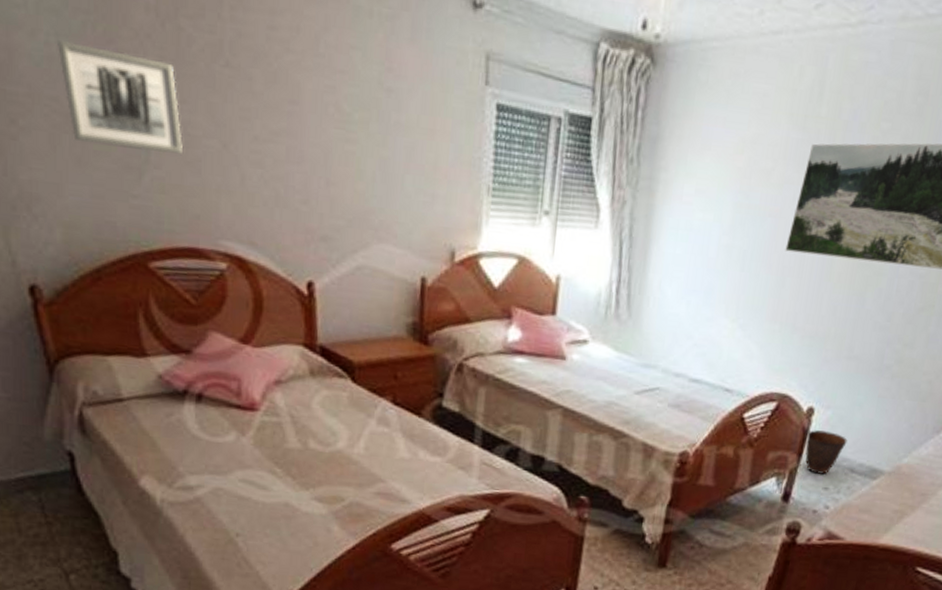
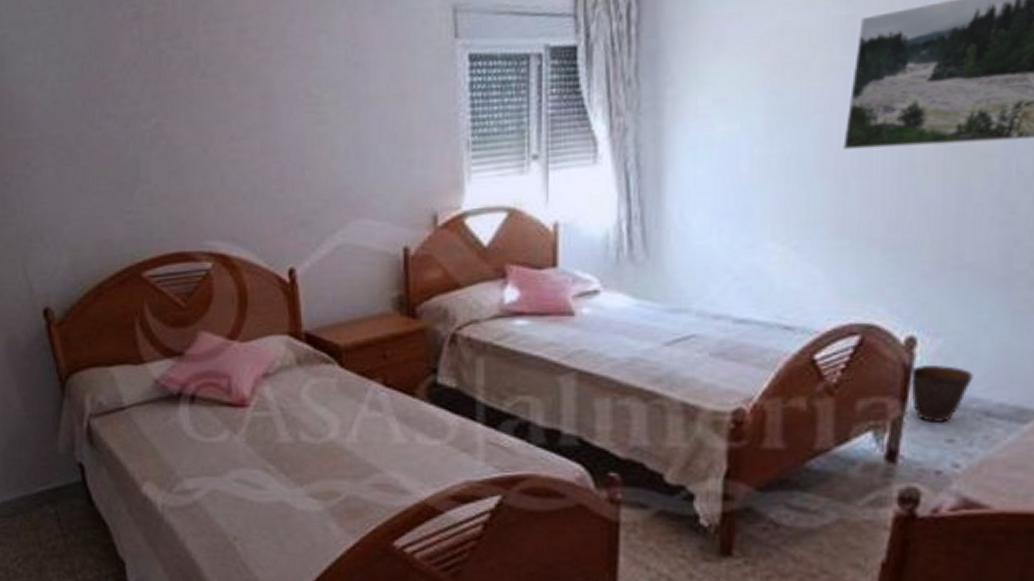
wall art: present [58,39,183,154] -> none [61,83,168,171]

